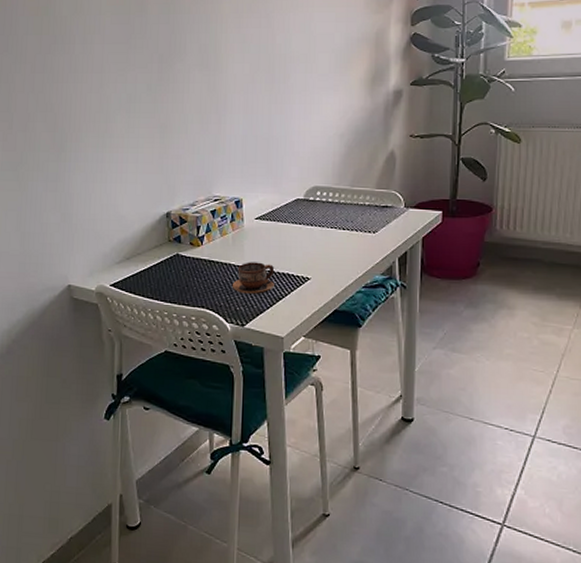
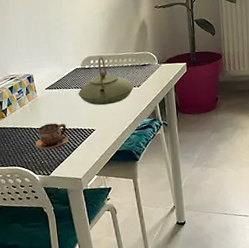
teapot: none [295,188,368,250] -> present [78,56,134,106]

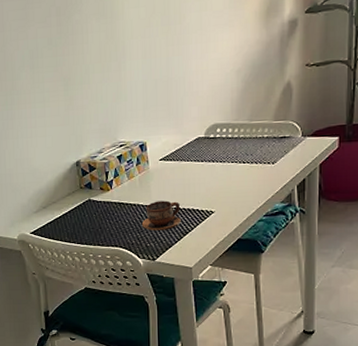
teapot: present [78,56,134,106] -> none [198,124,267,184]

